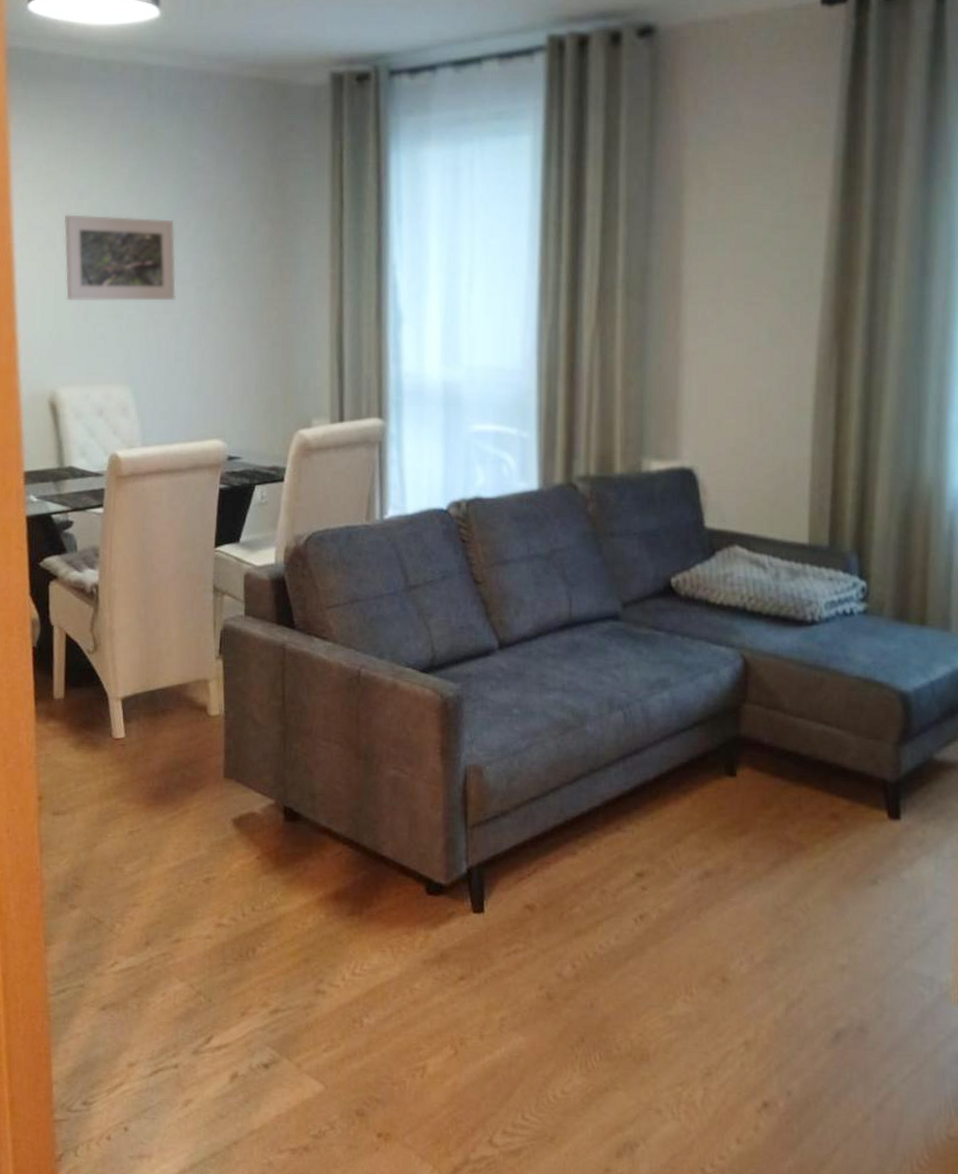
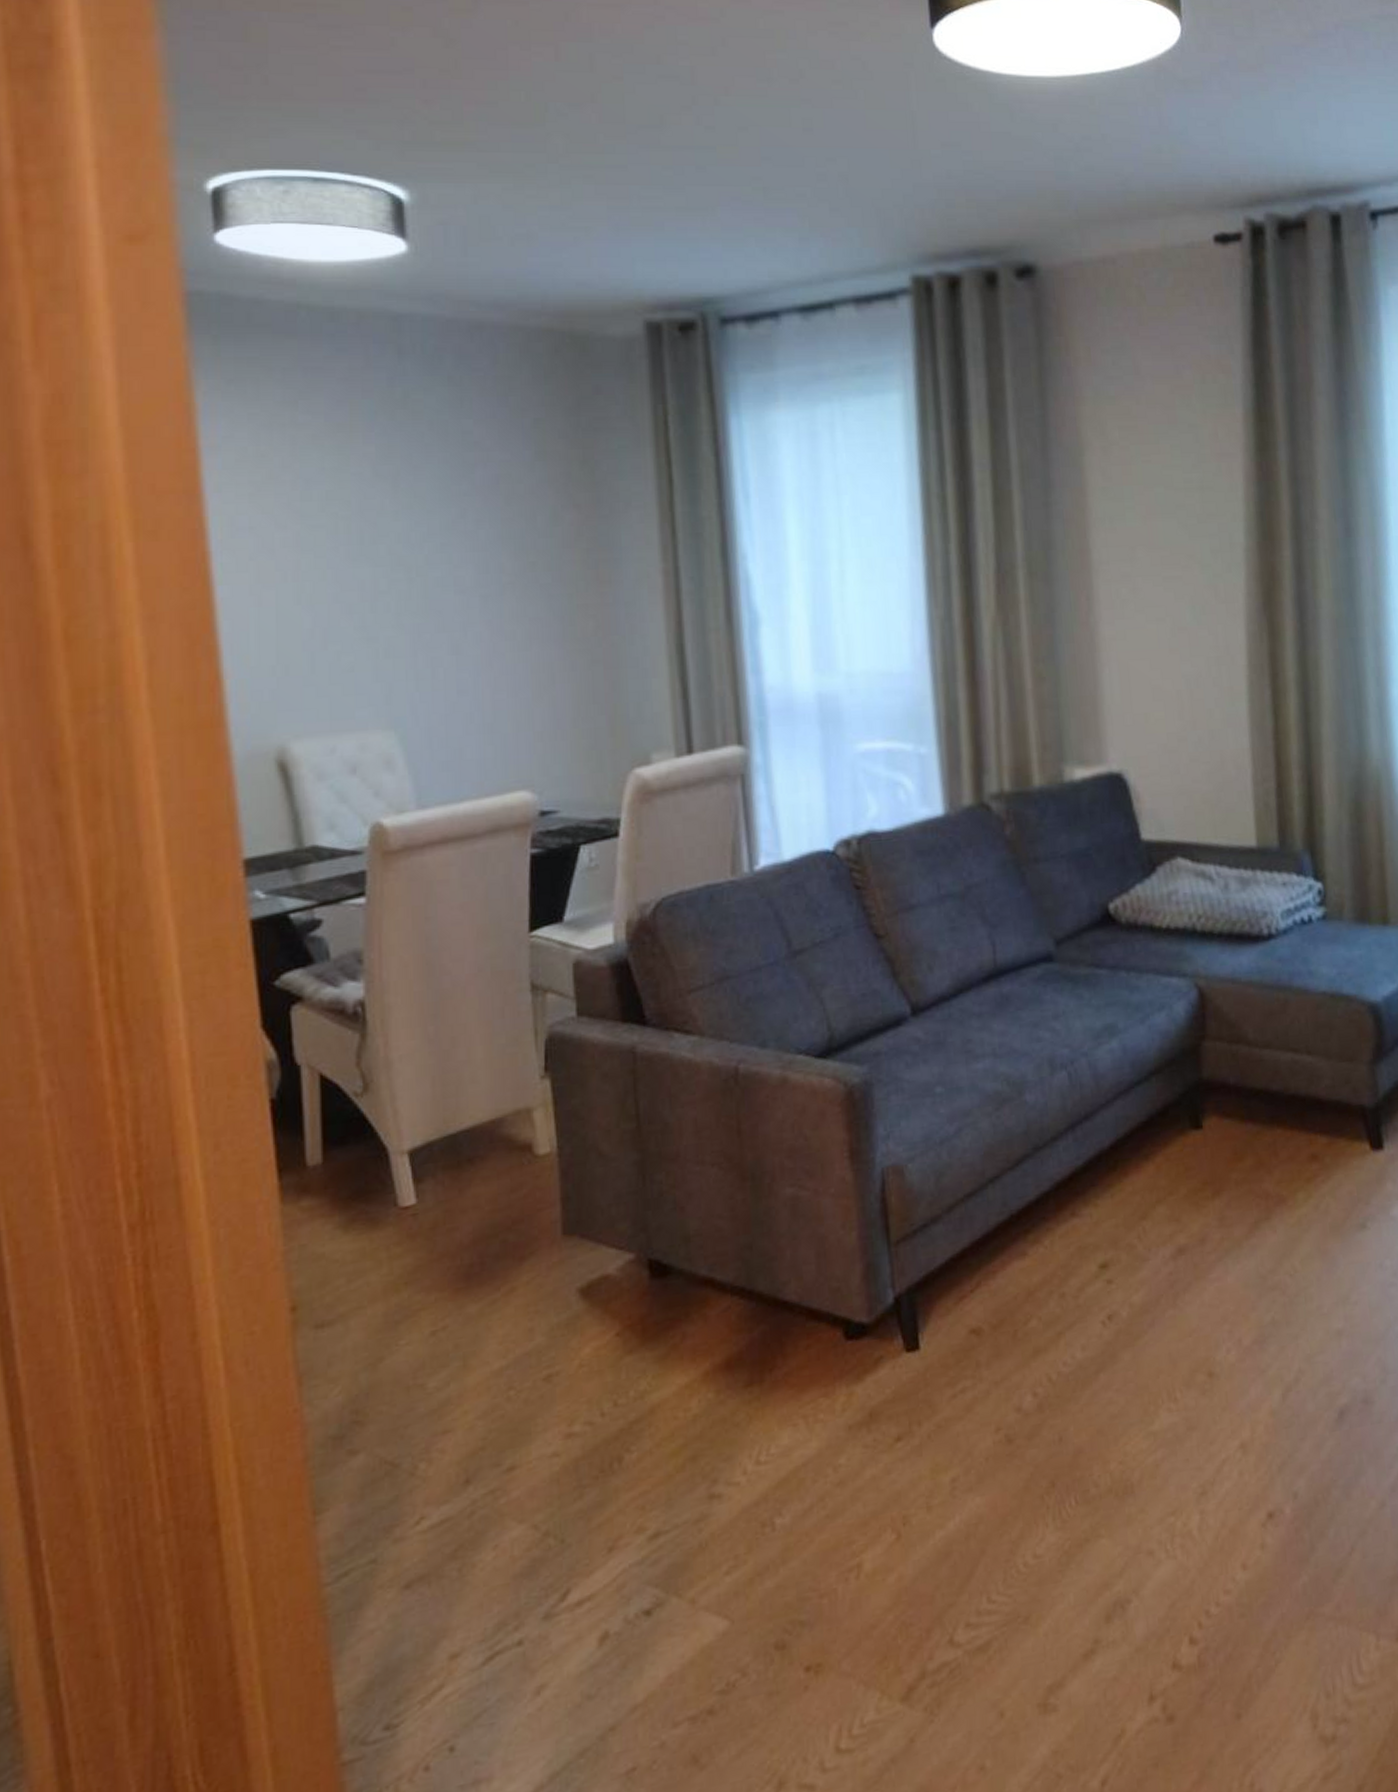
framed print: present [64,214,176,301] -> none [284,508,453,624]

